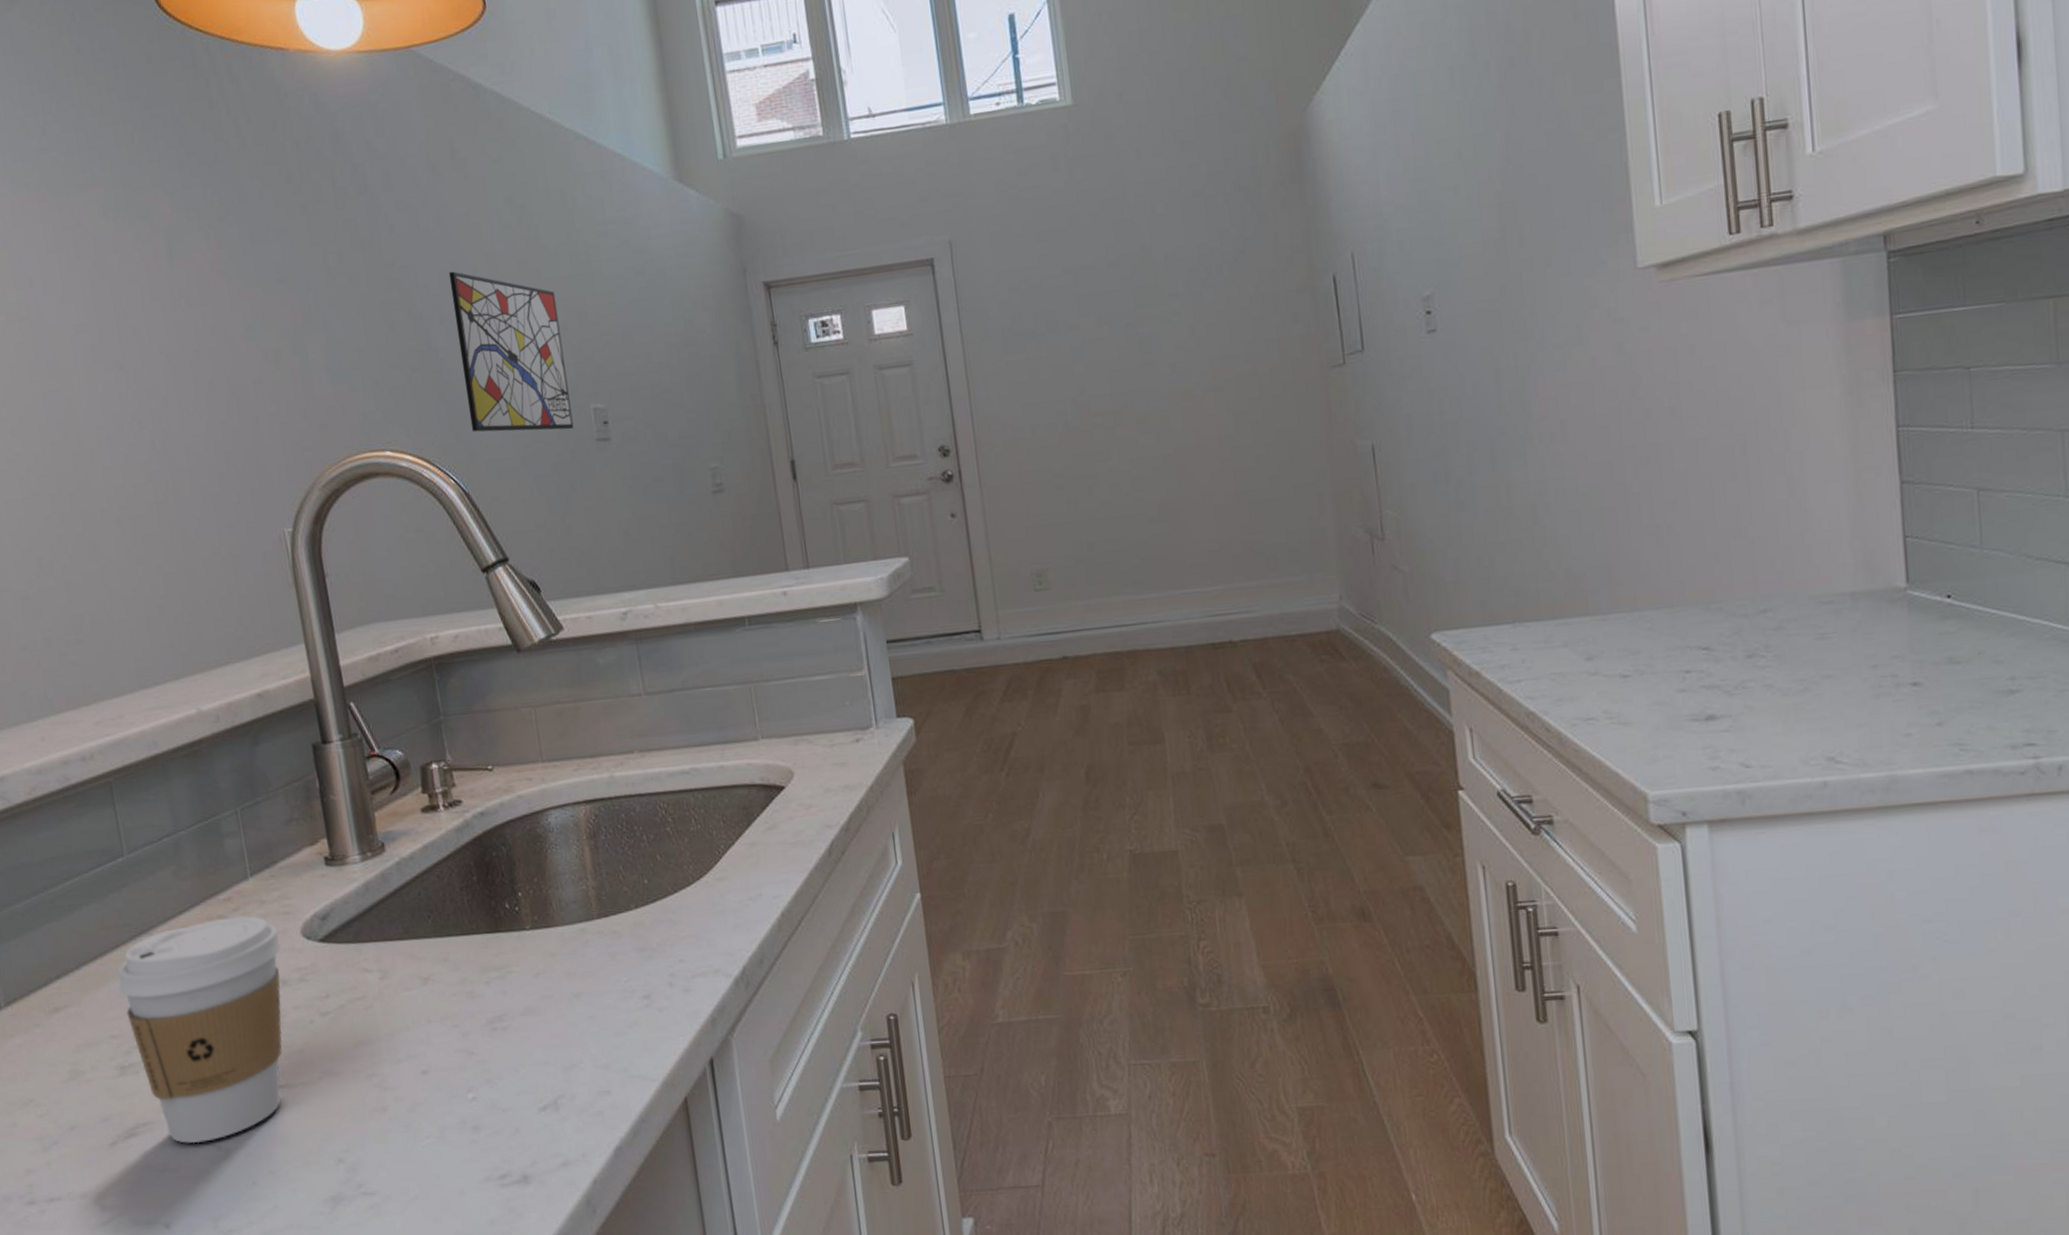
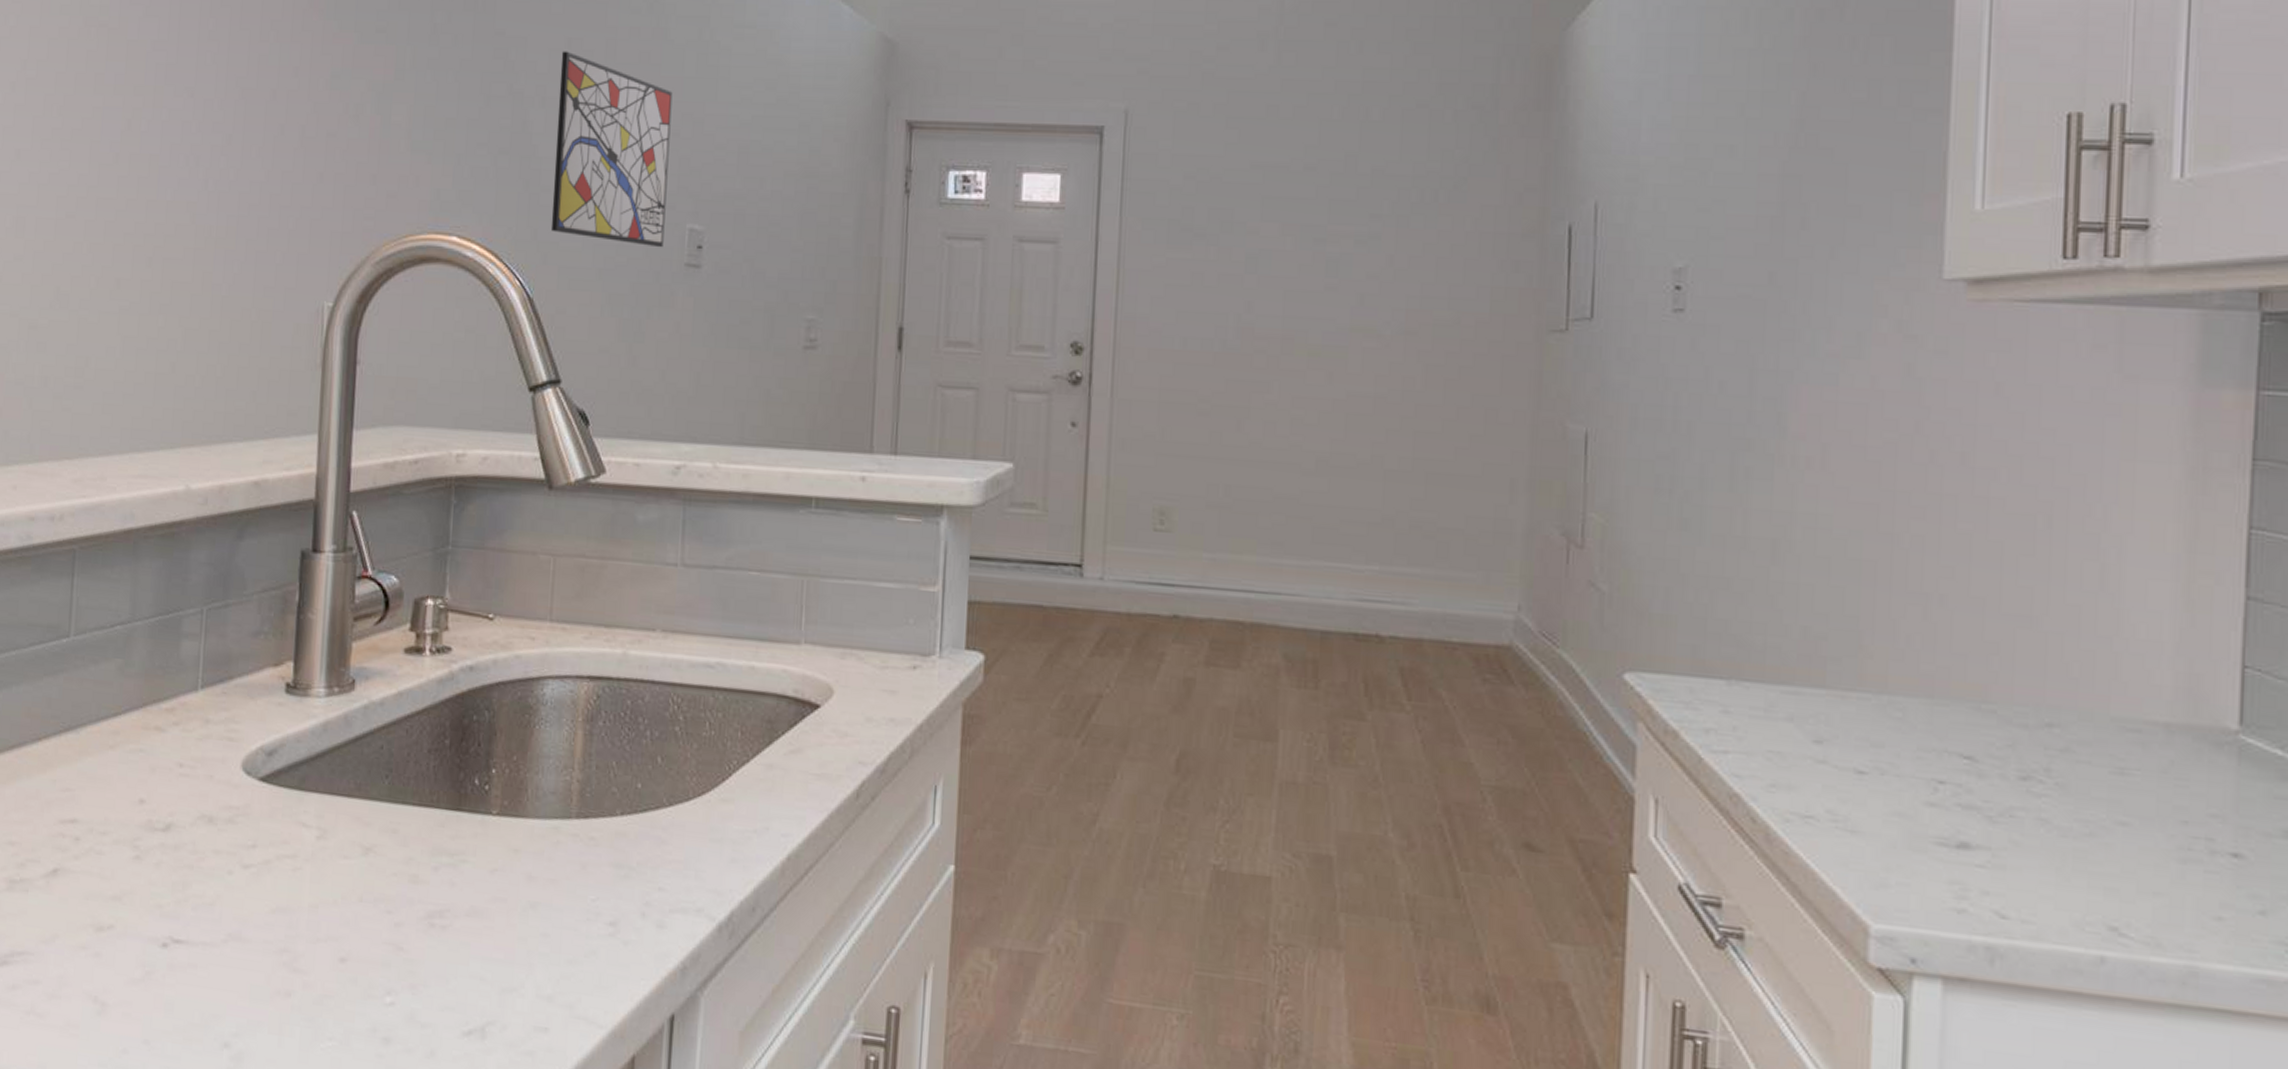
coffee cup: present [117,916,283,1144] -> none [29,730,216,990]

